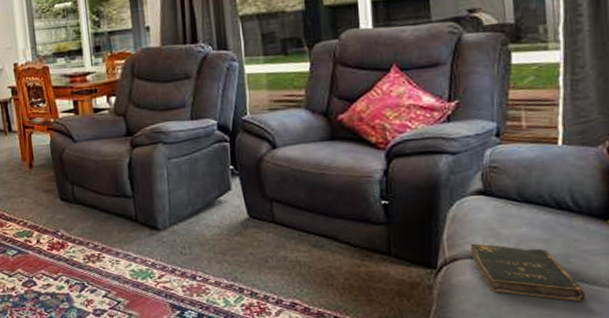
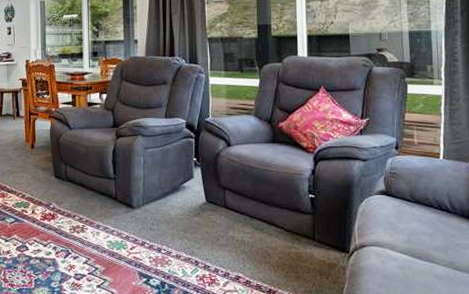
bible: present [468,243,586,302] -> none [373,234,459,286]

